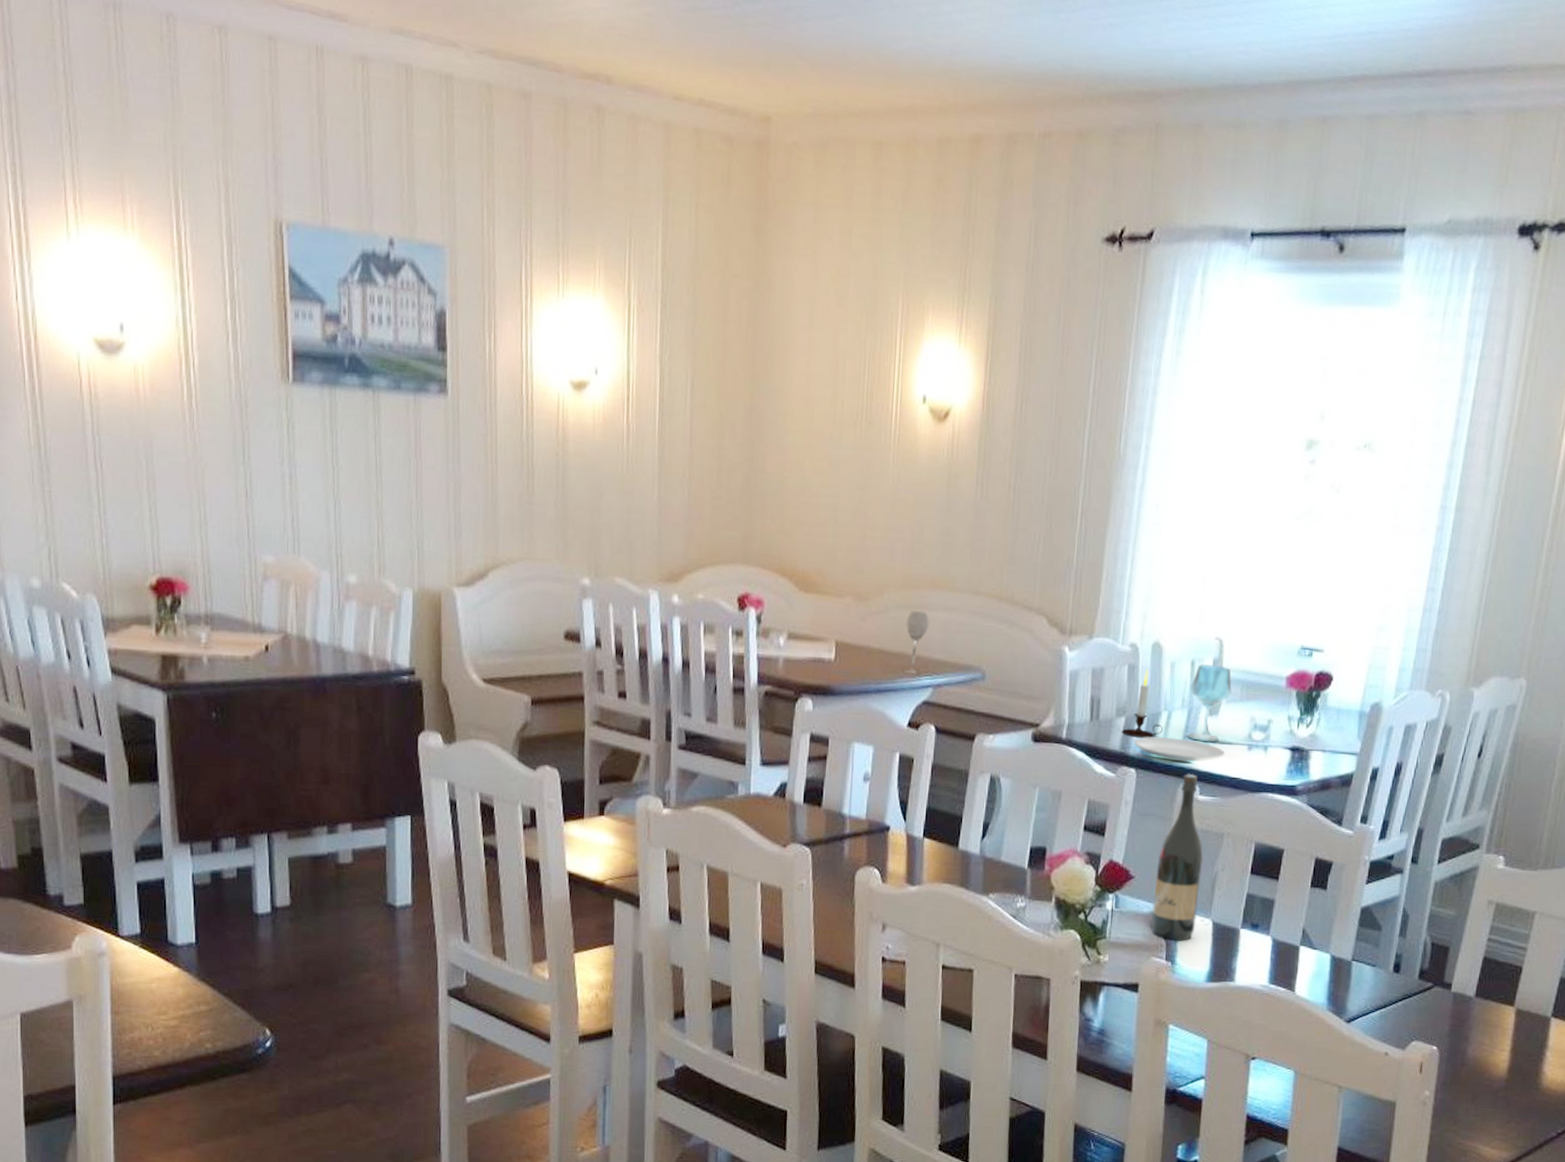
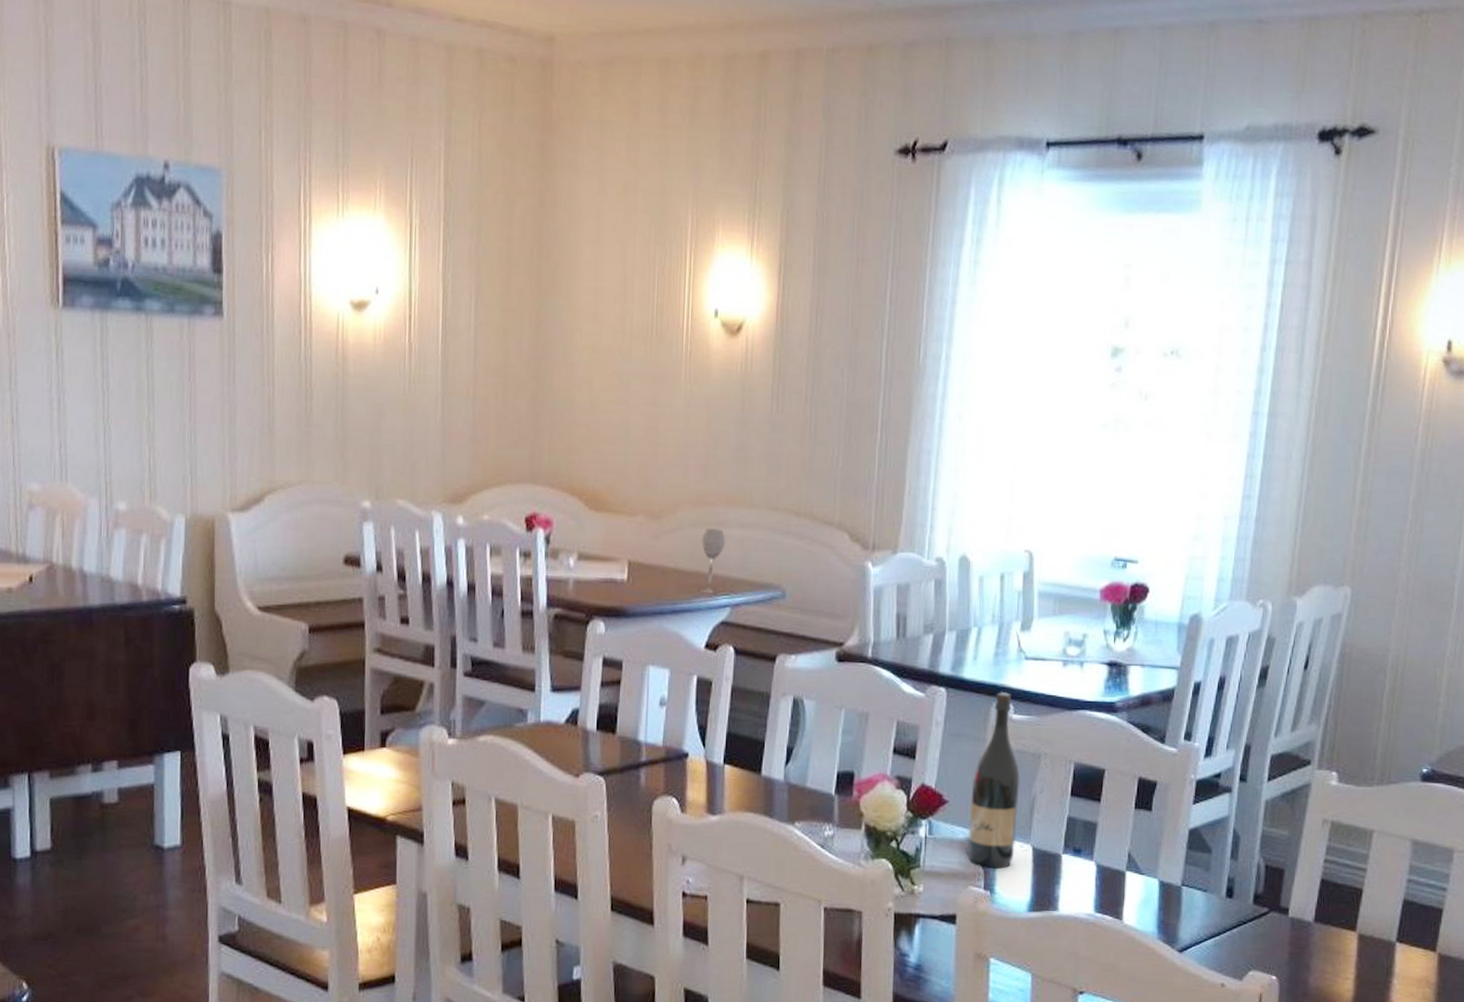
candle: present [1122,668,1163,739] -> none [931,583,973,656]
plate: present [1133,736,1225,763] -> none [942,654,1039,680]
wine glass: present [1187,664,1232,743] -> none [999,578,1044,659]

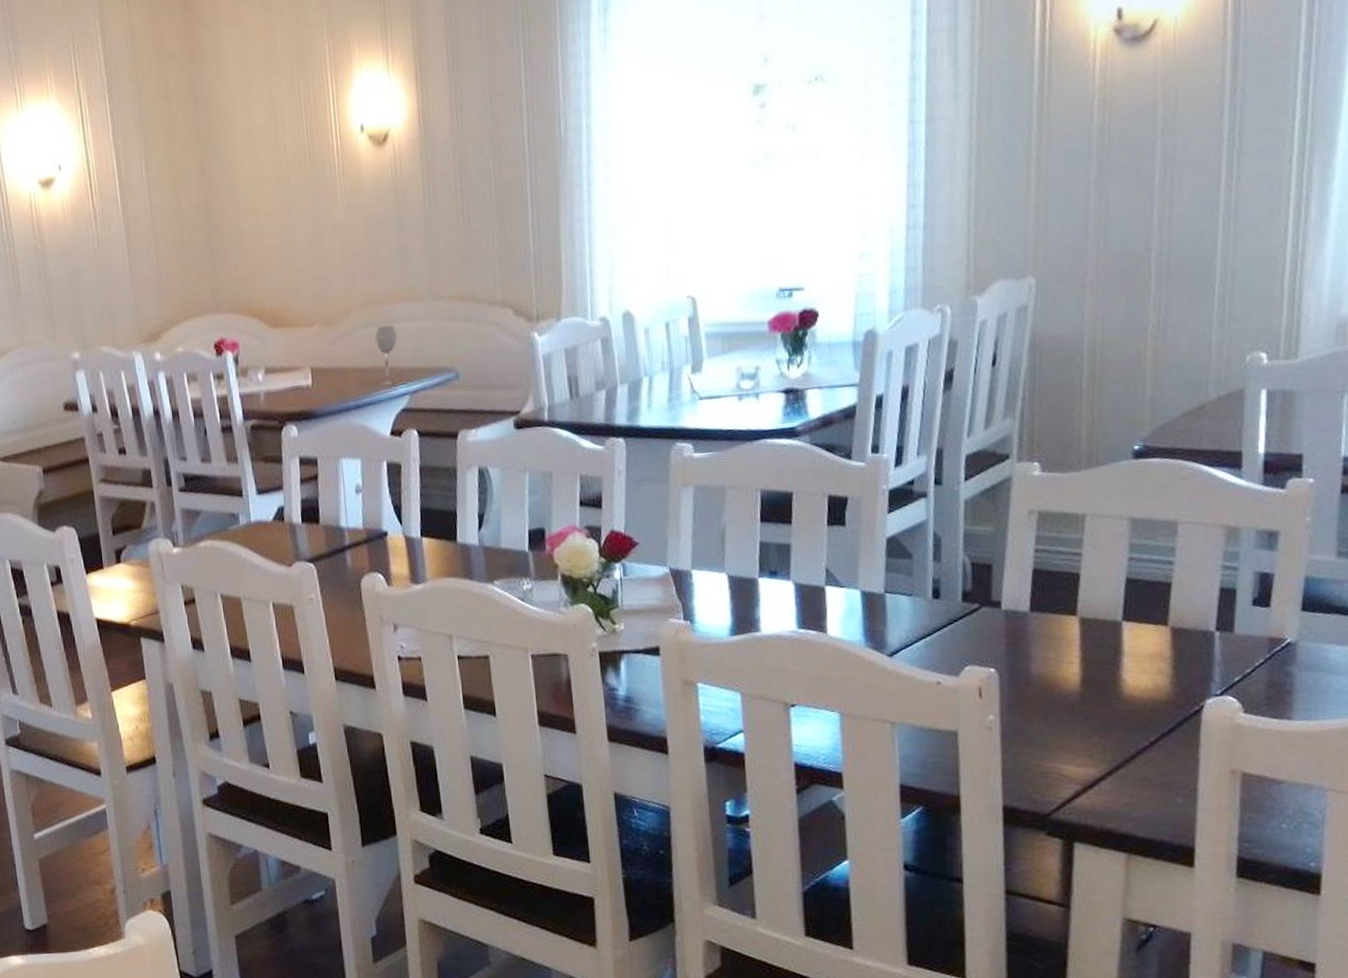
wine bottle: present [967,691,1022,869] -> none [661,433,711,601]

